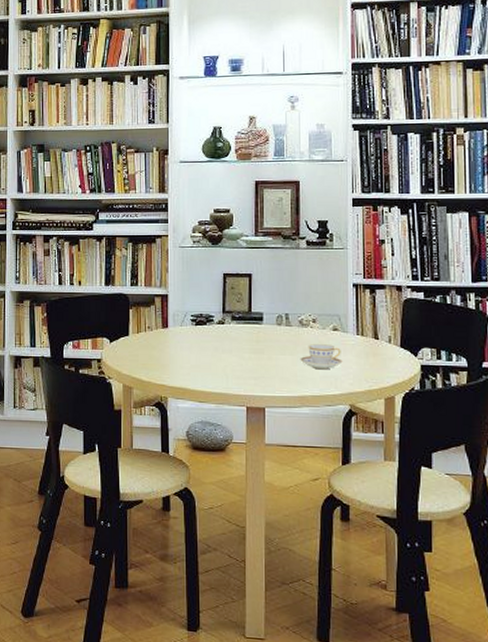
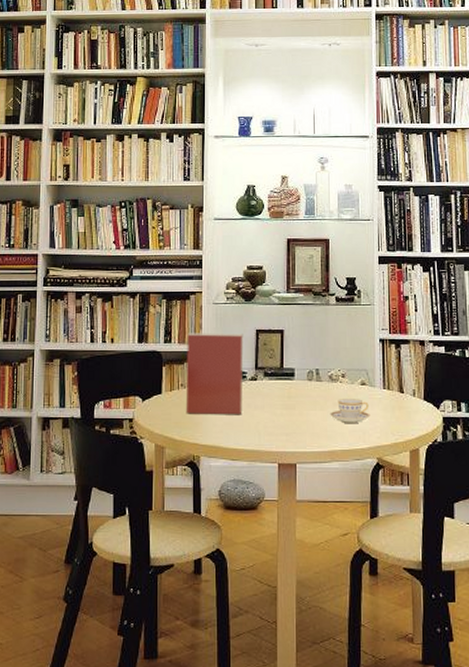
book: none [153,276,211,358] -> present [186,333,244,415]

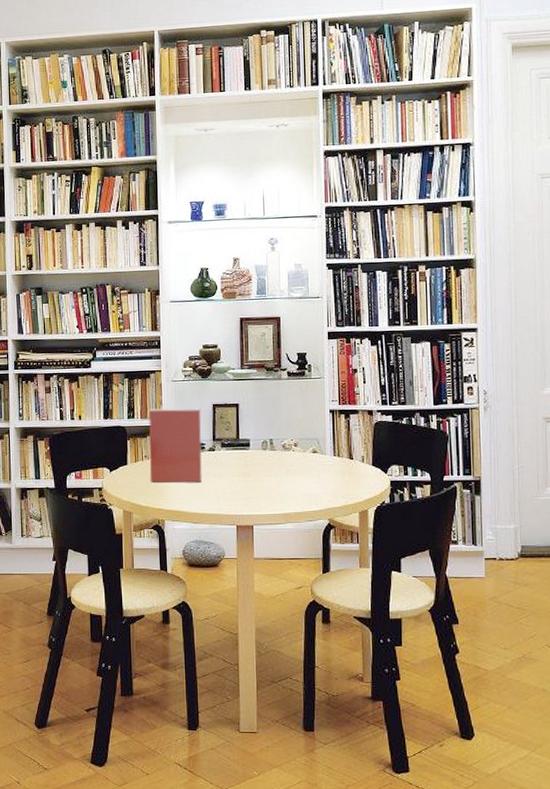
teacup: present [330,397,370,424] -> none [283,465,322,489]

